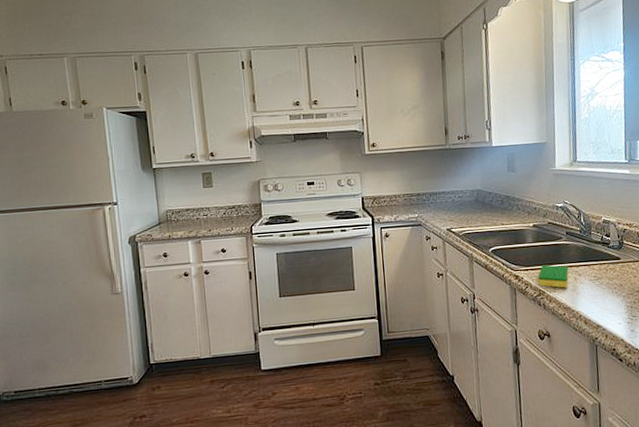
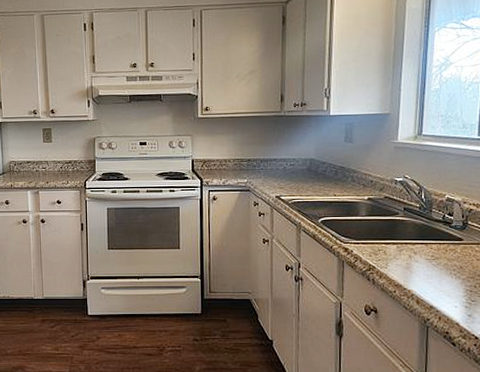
dish sponge: present [538,265,569,288] -> none [369,240,403,265]

